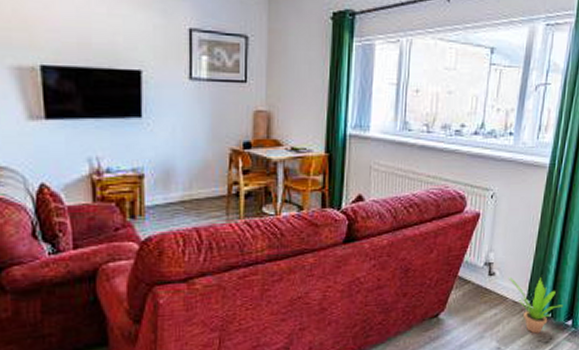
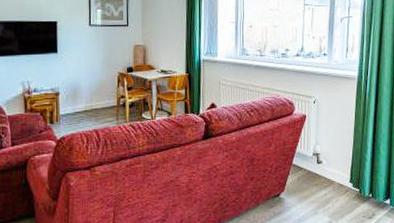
potted plant: present [508,275,564,334] -> none [333,163,381,211]

